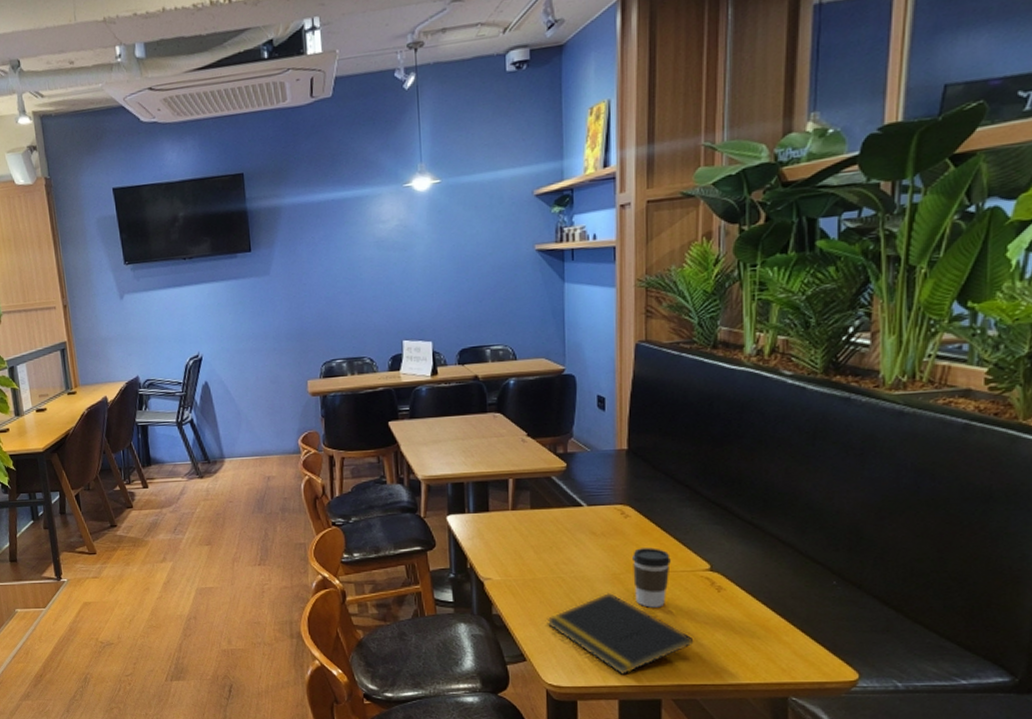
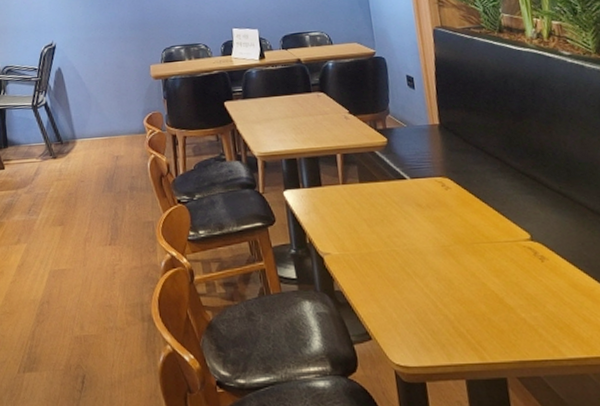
notepad: present [546,592,694,675] -> none [386,264,529,352]
coffee cup: present [633,548,671,608] -> none [458,218,495,280]

